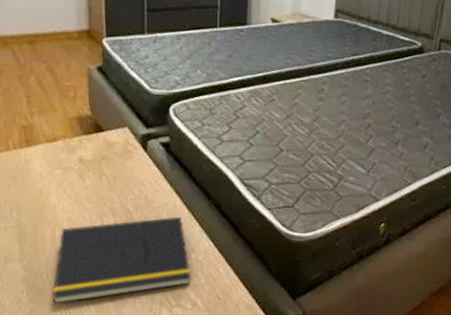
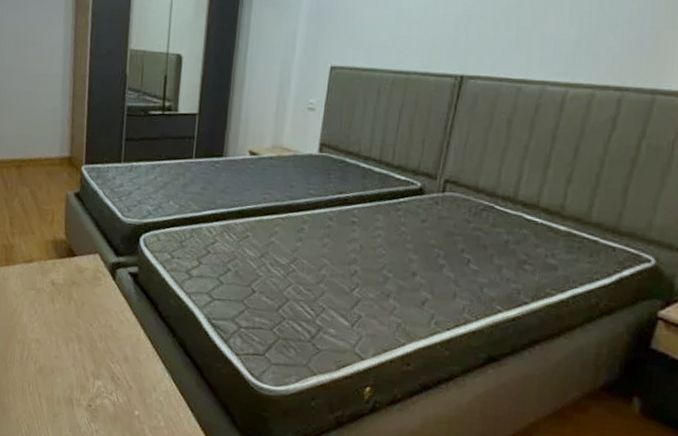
notepad: present [52,216,191,304] -> none [16,348,151,426]

